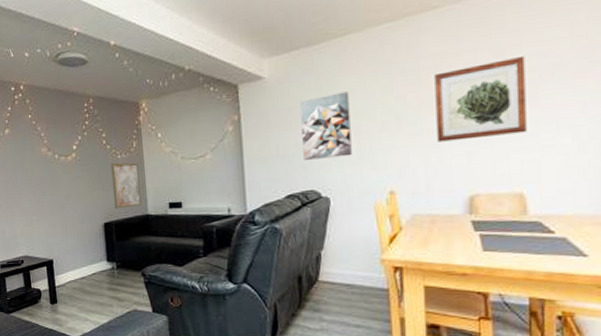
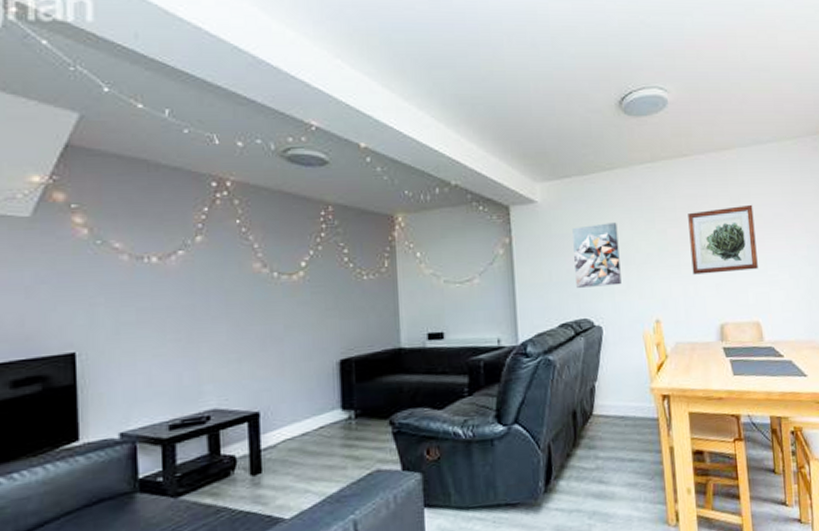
wall art: present [110,162,142,209] -> none [353,285,394,342]

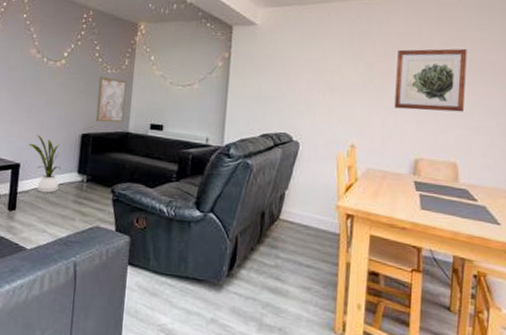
house plant: none [268,371,318,443] -> present [28,134,60,193]
wall art: none [353,285,394,342] -> present [96,77,128,123]
wall art: present [572,222,622,288] -> none [281,50,327,108]

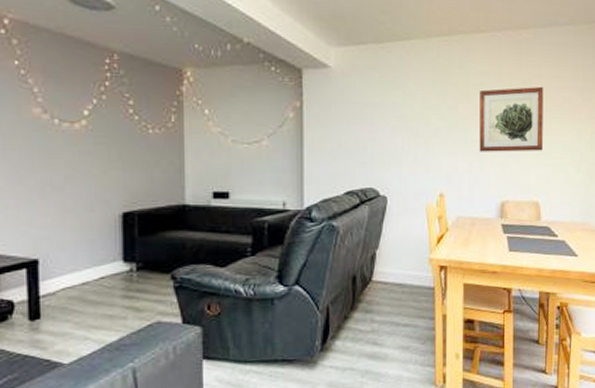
house plant: present [28,134,60,193] -> none [47,220,98,292]
wall art: present [96,77,128,123] -> none [137,139,178,196]

